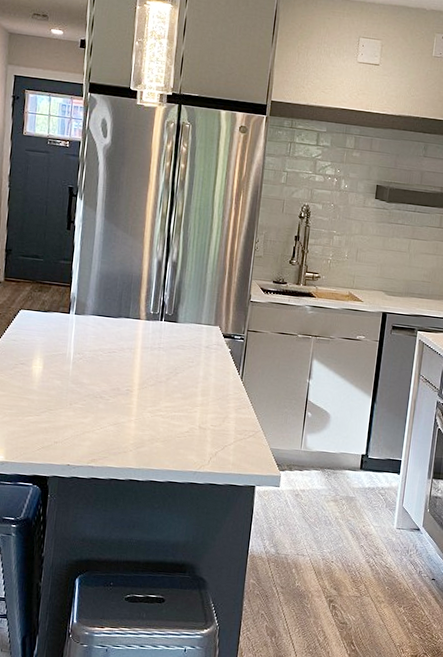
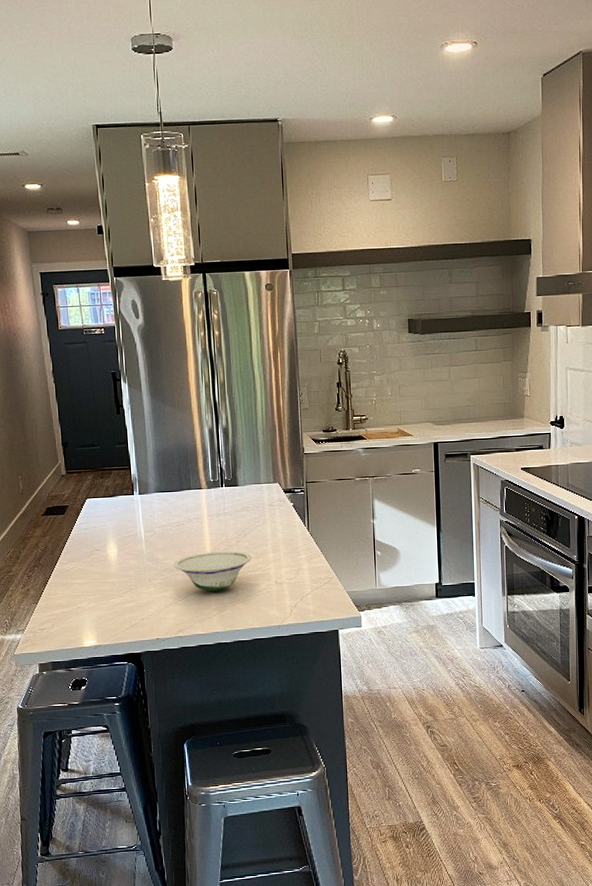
bowl: none [97,384,180,427] -> present [173,551,253,592]

